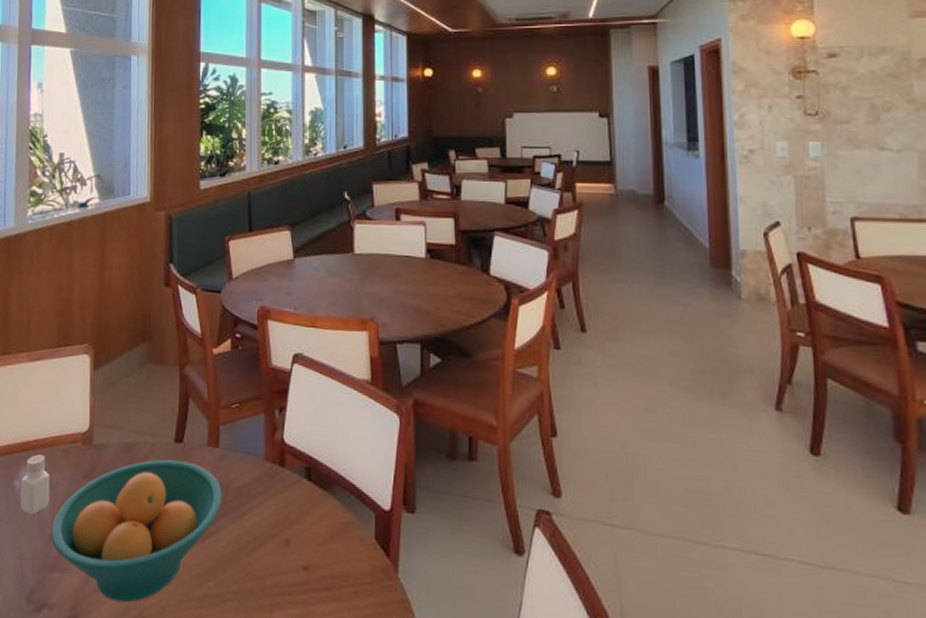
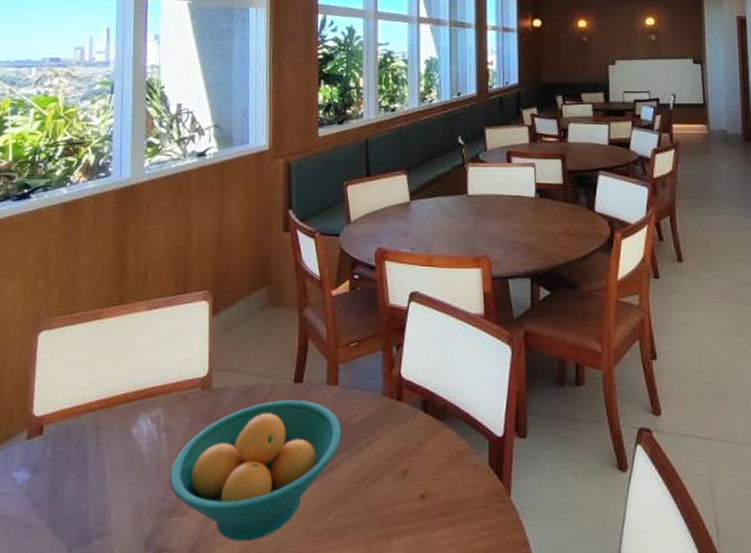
pepper shaker: present [20,454,50,515] -> none [137,401,169,461]

